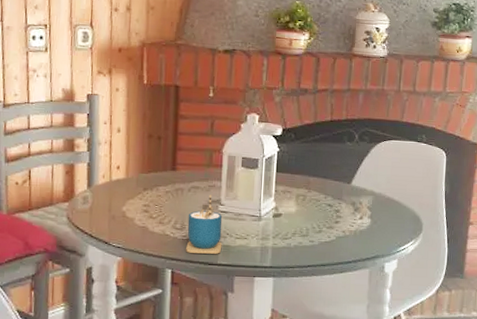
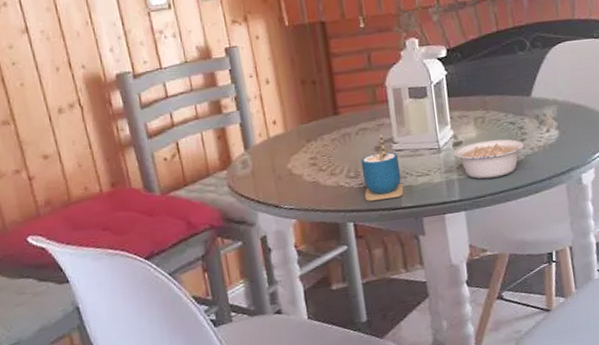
legume: none [272,216,343,252] -> present [453,139,530,179]

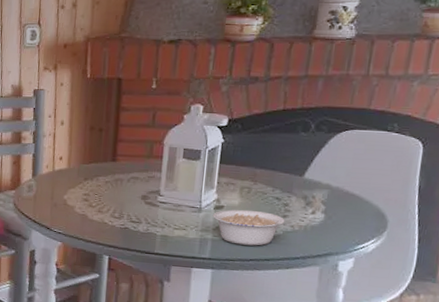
cup: present [360,134,404,201] -> none [123,185,161,243]

